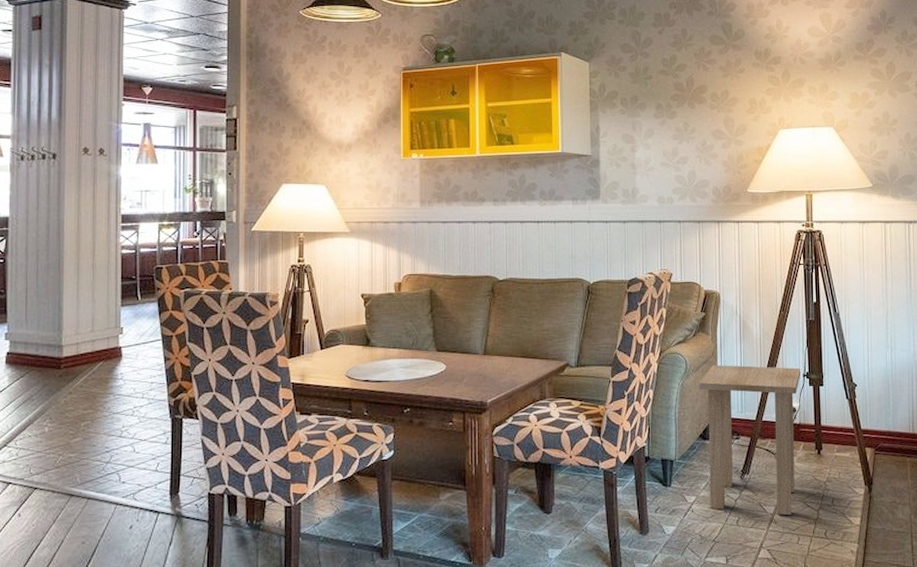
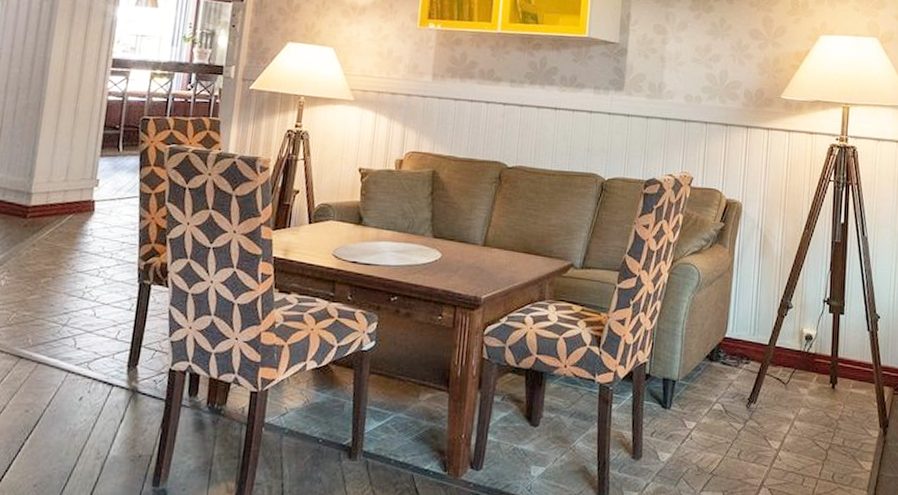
side table: present [698,364,800,516] -> none [710,280,821,453]

